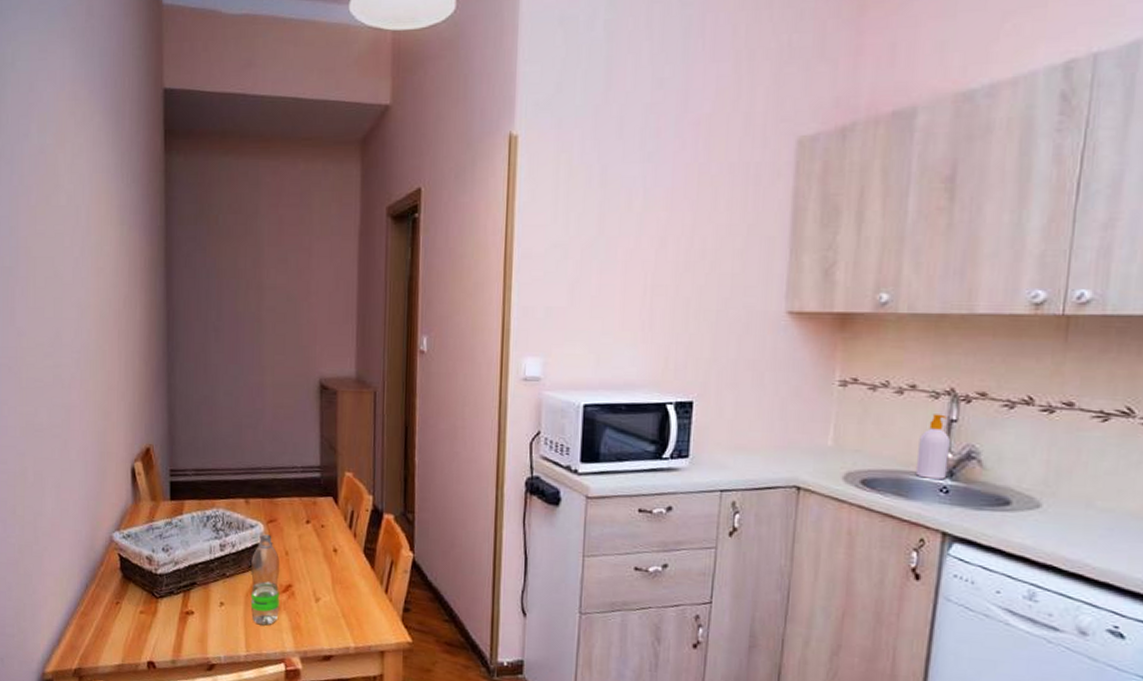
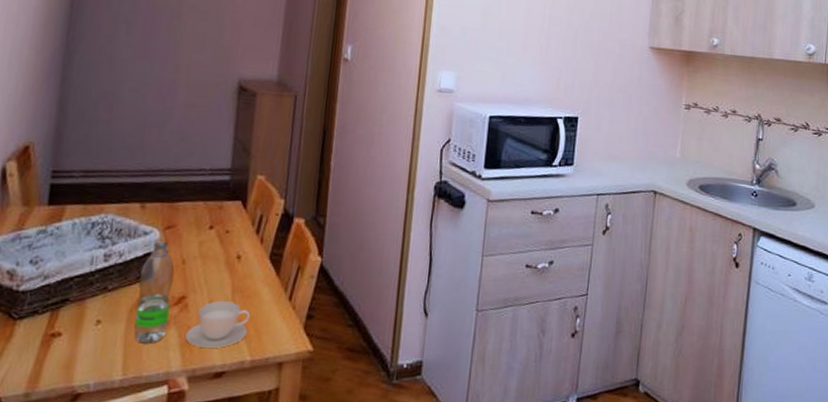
teacup: none [295,590,351,634] -> present [185,301,251,348]
soap bottle: present [915,414,950,479] -> none [735,134,758,186]

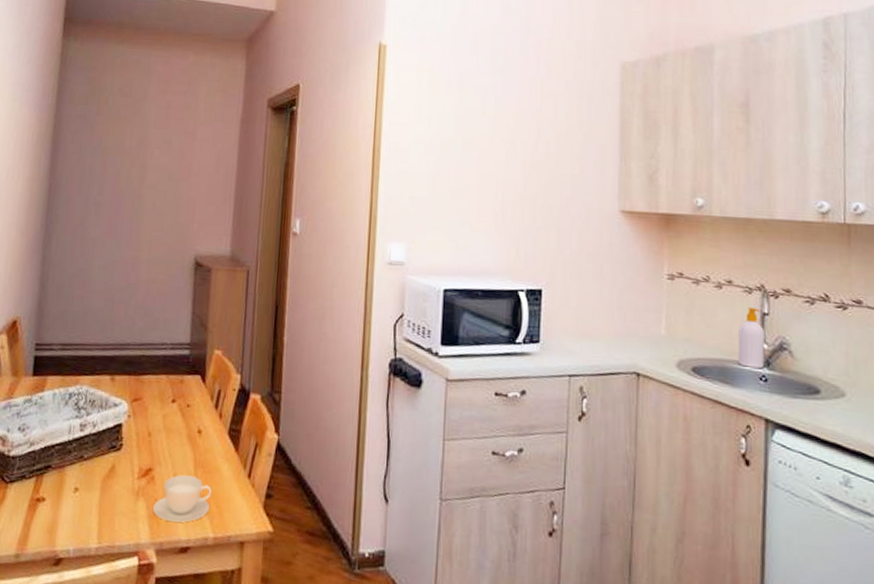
bottle: present [133,241,175,344] -> none [106,413,142,514]
soap bottle: none [735,134,758,186] -> present [737,307,765,368]

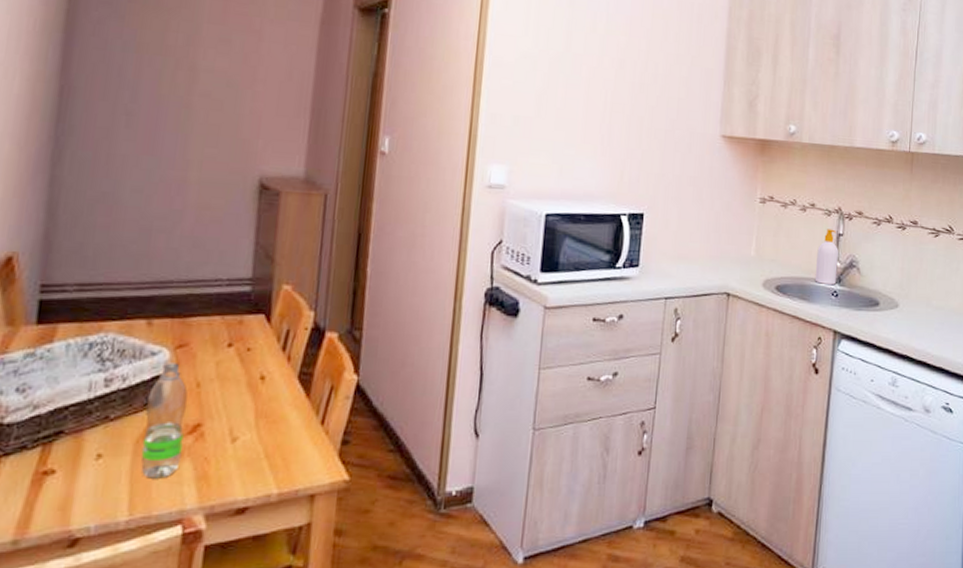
bottle: none [106,413,142,514] -> present [140,362,189,479]
teacup: present [153,475,212,523] -> none [202,428,277,481]

